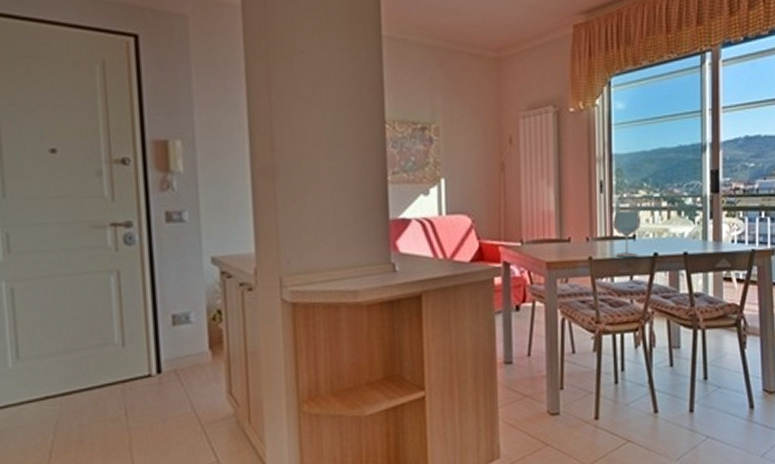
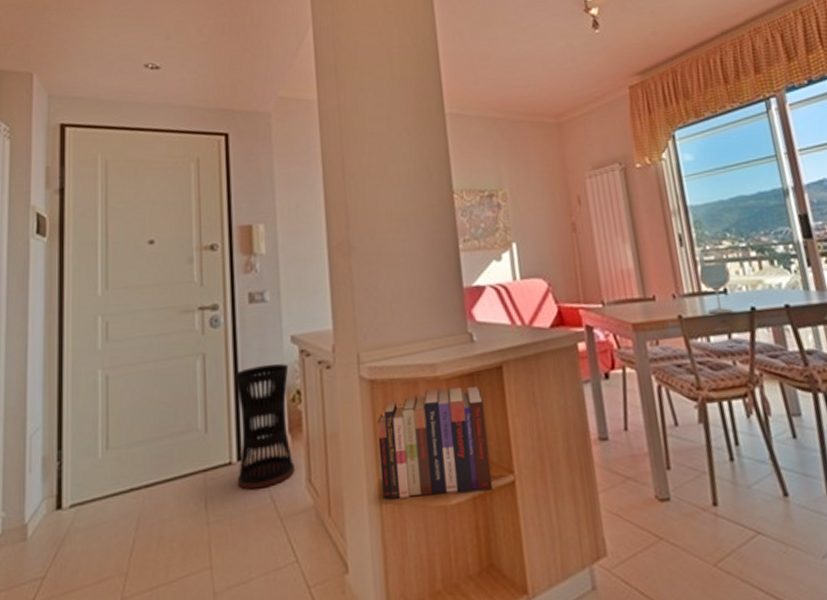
umbrella stand: none [152,283,215,400] -> present [234,363,295,490]
books: none [297,313,405,410] -> present [376,387,493,500]

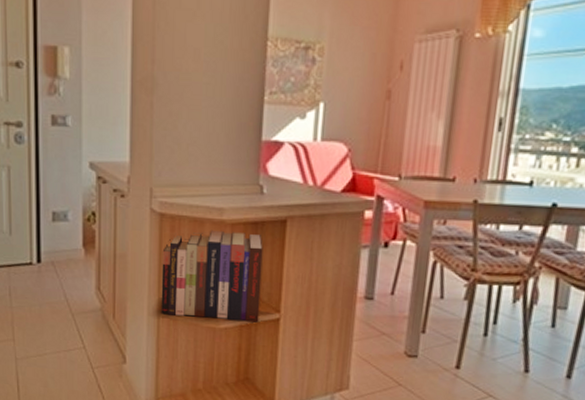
umbrella stand: present [234,363,295,490] -> none [36,184,86,288]
wine glass: present [698,262,732,314] -> none [505,152,542,206]

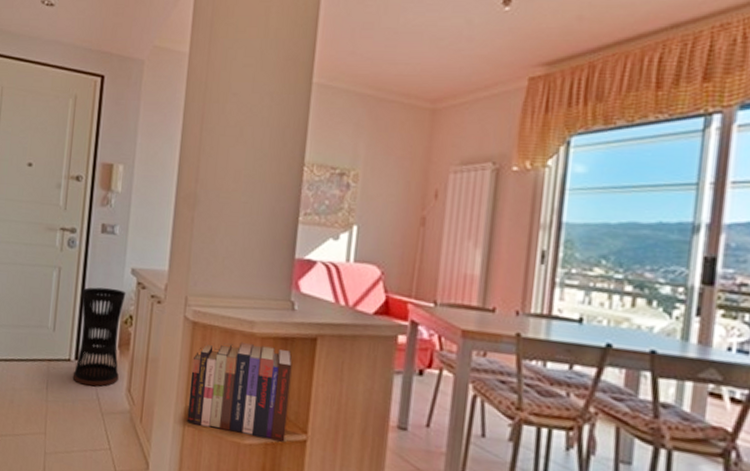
umbrella stand: none [36,184,86,288] -> present [72,287,126,387]

